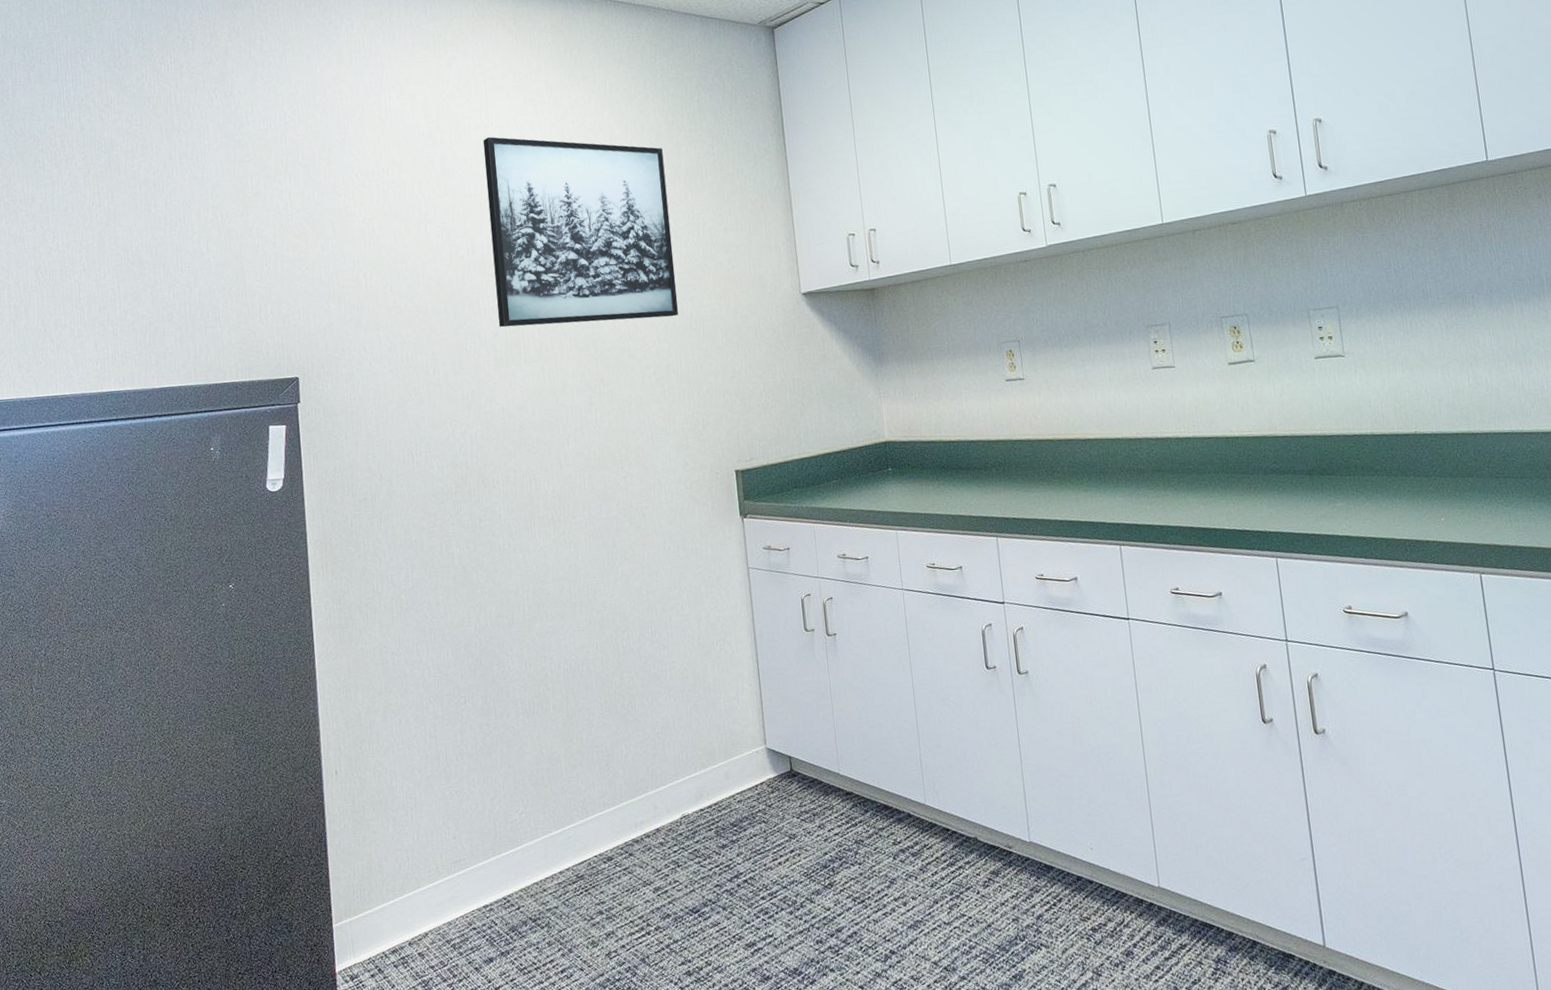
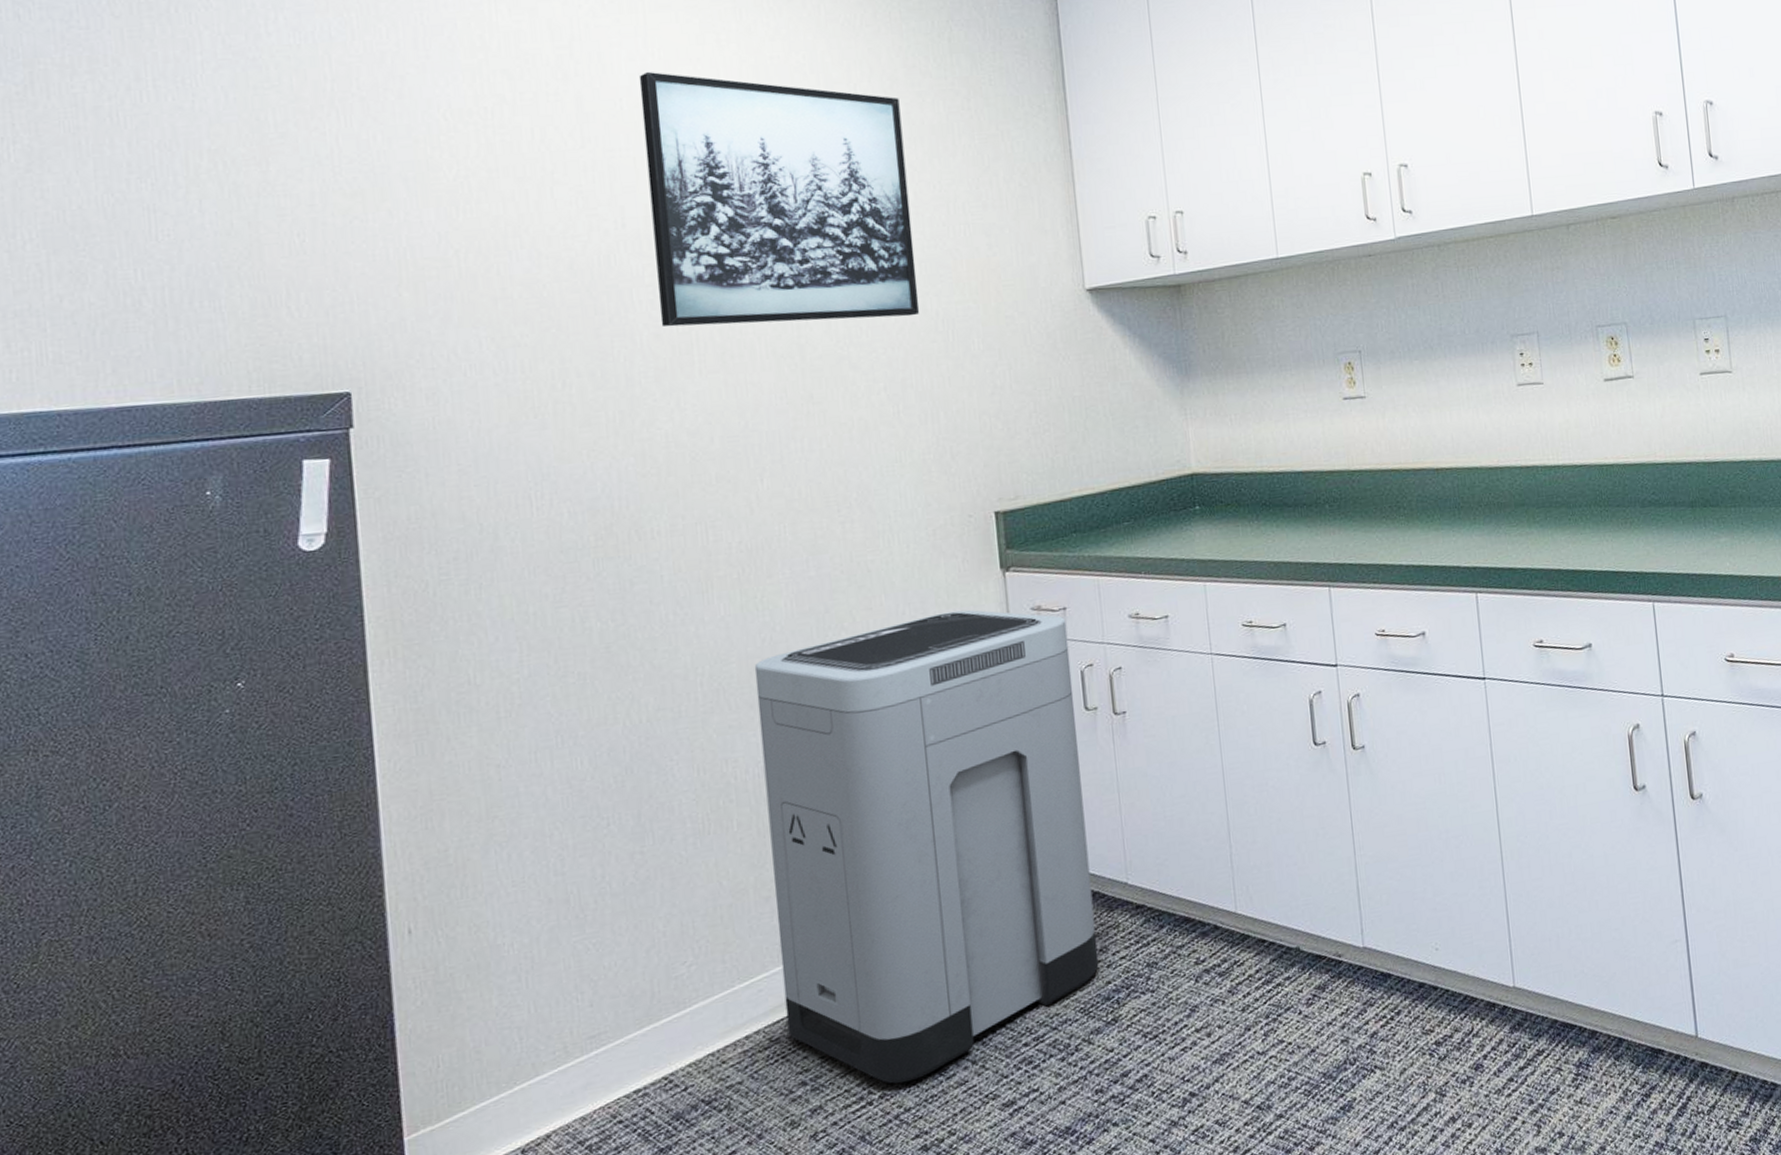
trash can: none [564,547,818,920] -> present [754,609,1099,1084]

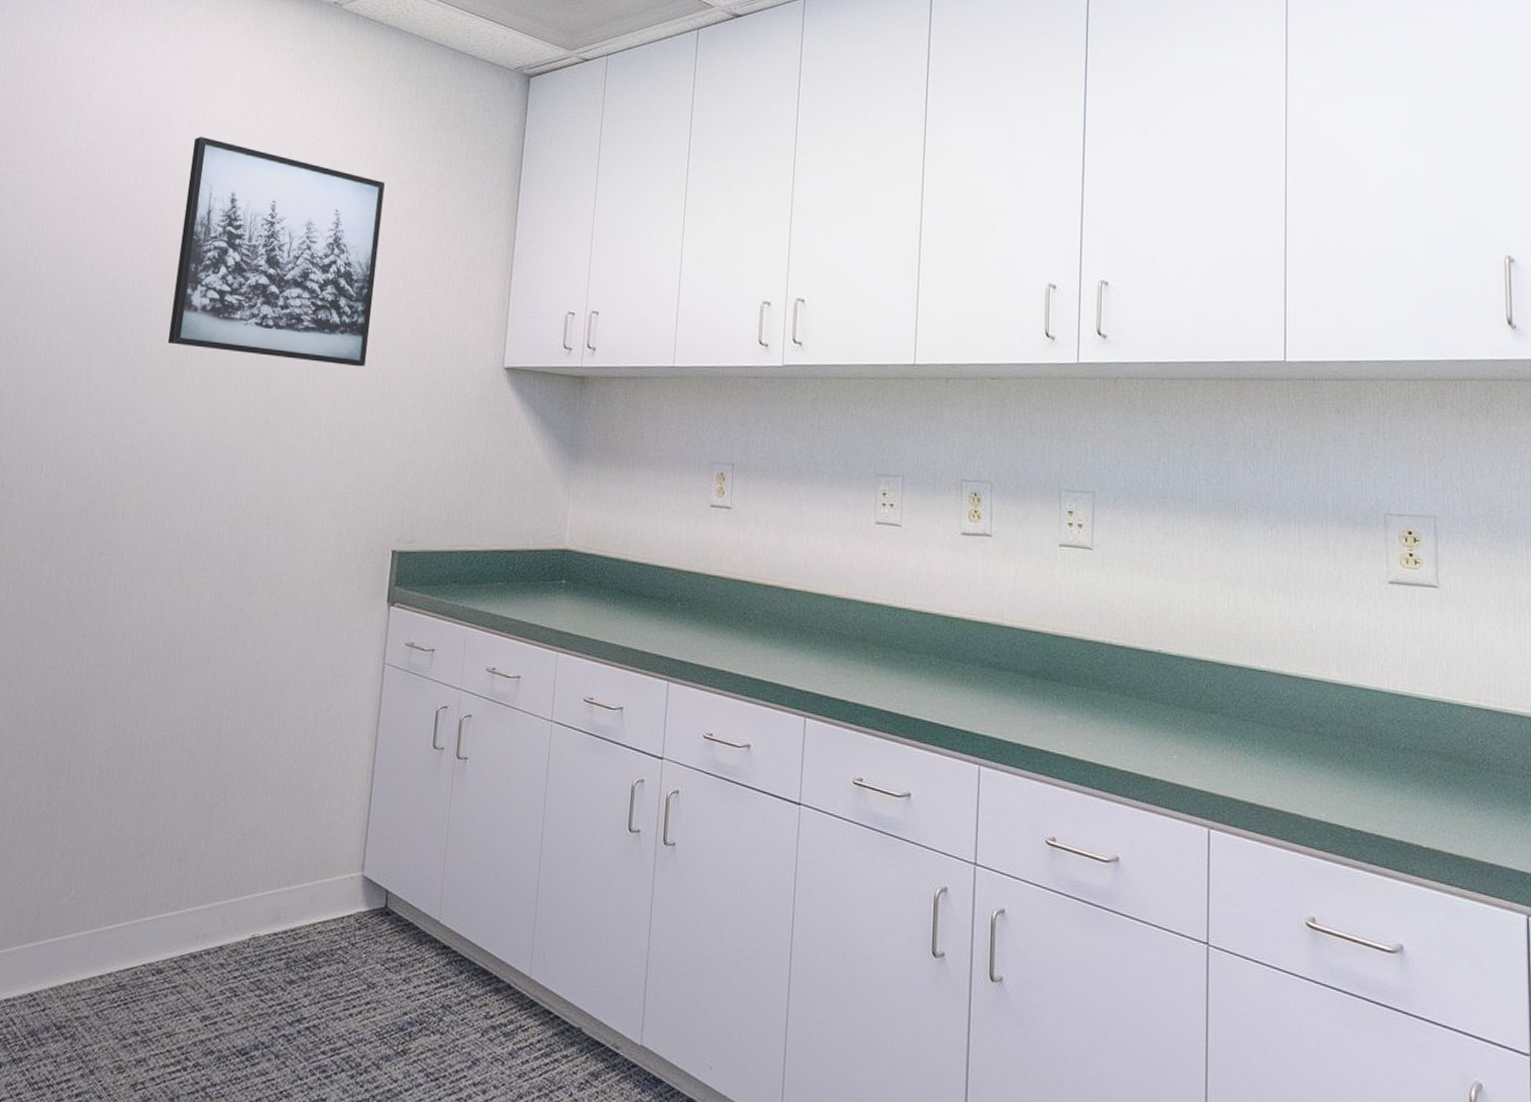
trash can: present [754,609,1099,1084] -> none [133,631,433,1059]

